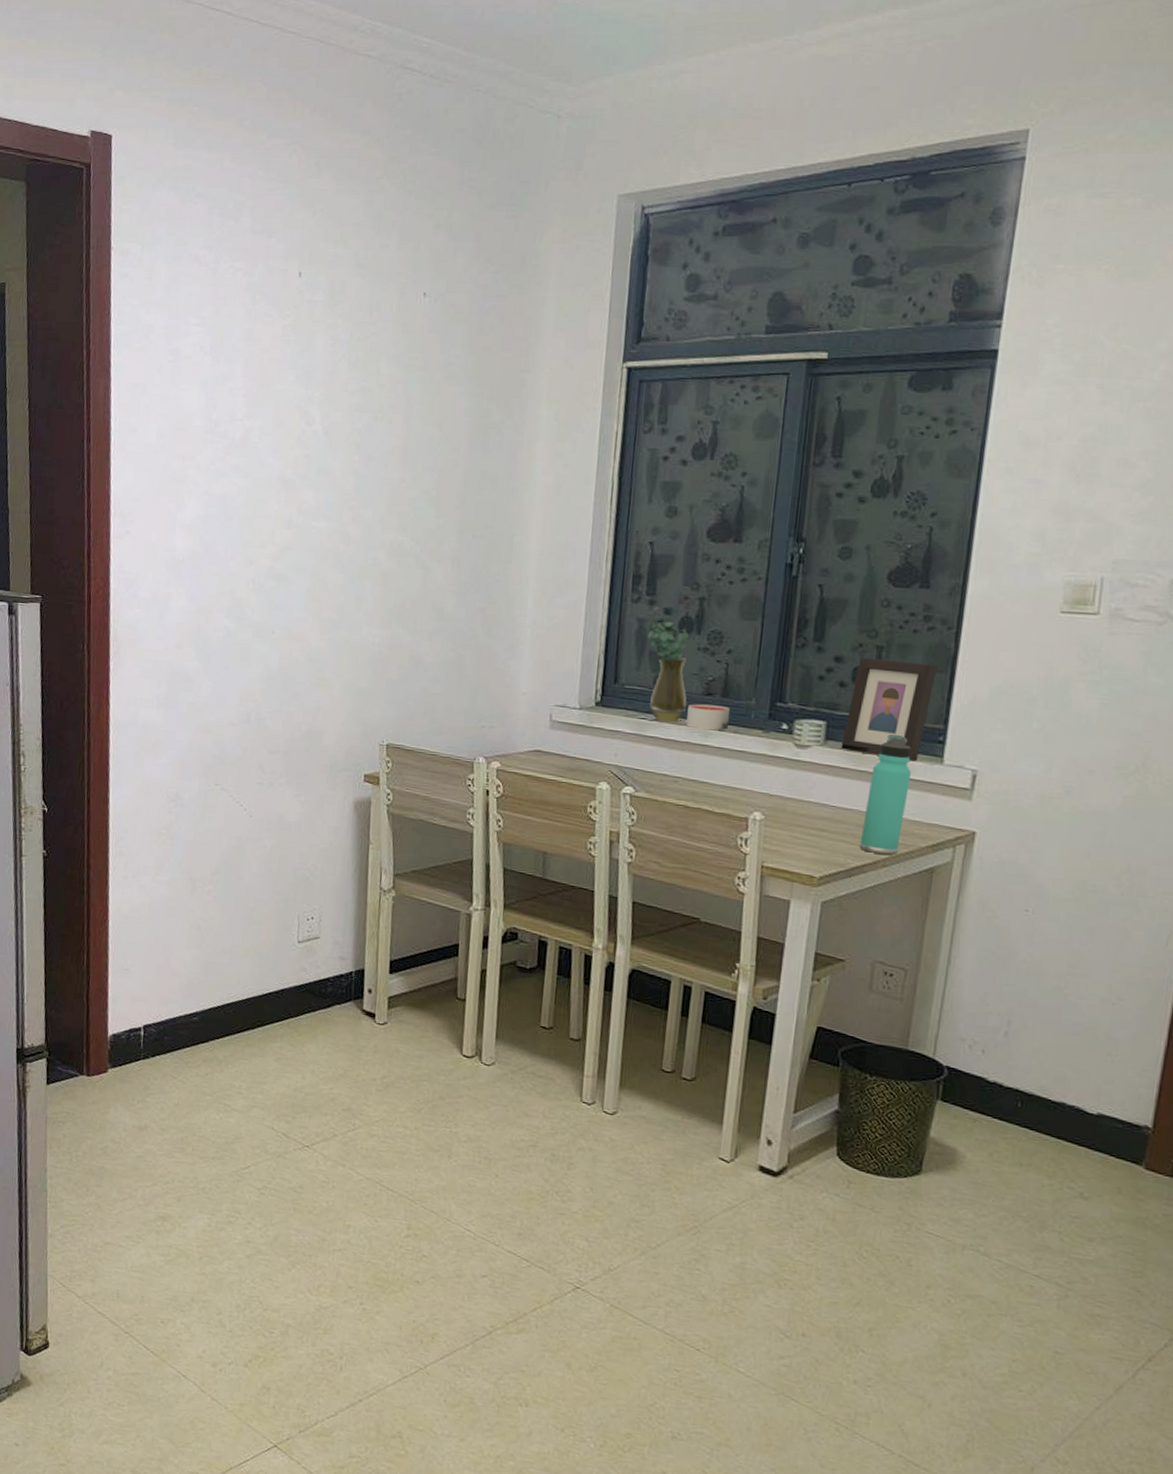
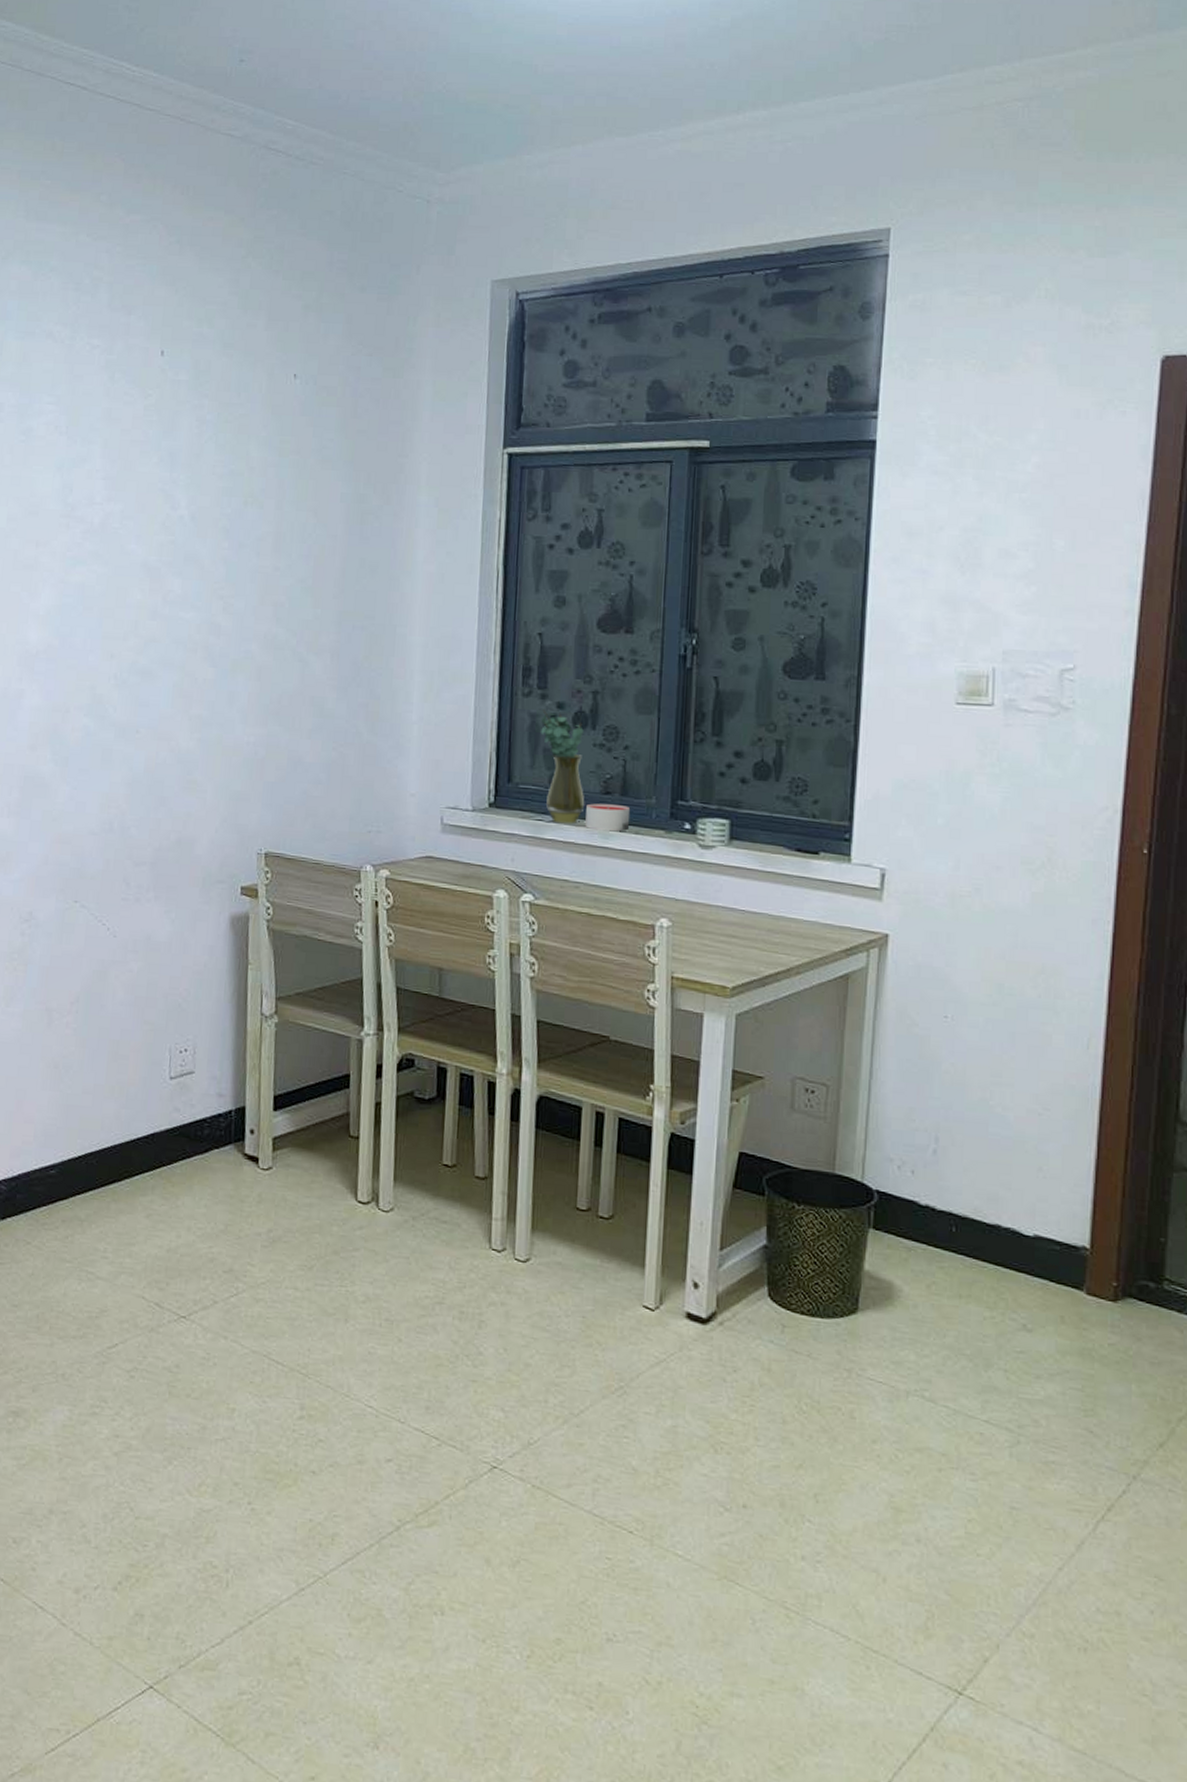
picture frame: present [841,658,937,762] -> none [746,752,838,861]
thermos bottle: present [859,733,912,855] -> none [771,832,820,961]

